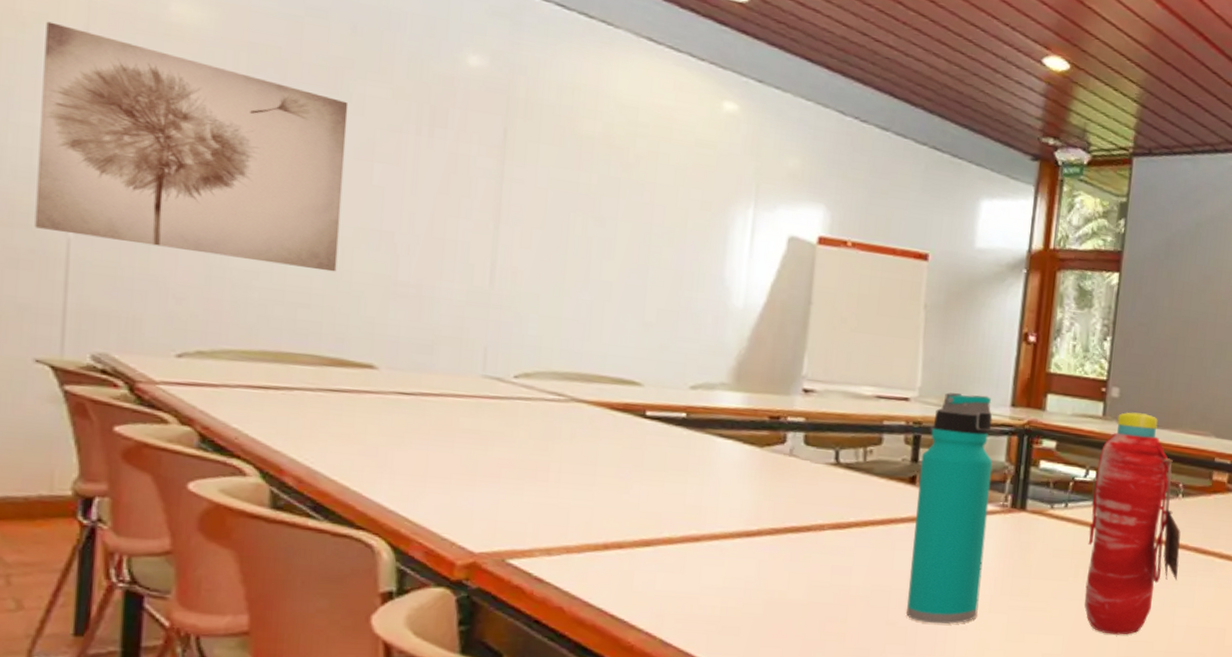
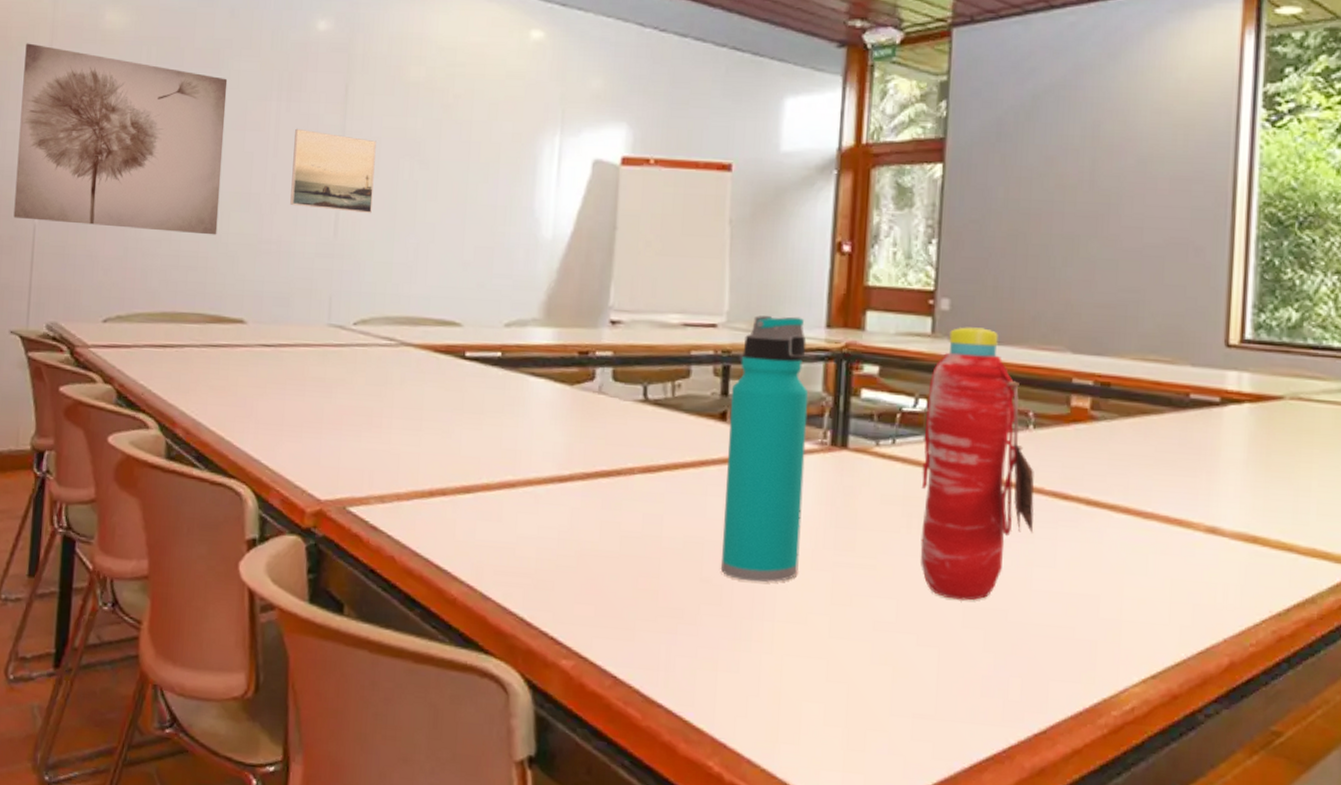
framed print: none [434,167,542,266] -> present [290,128,376,214]

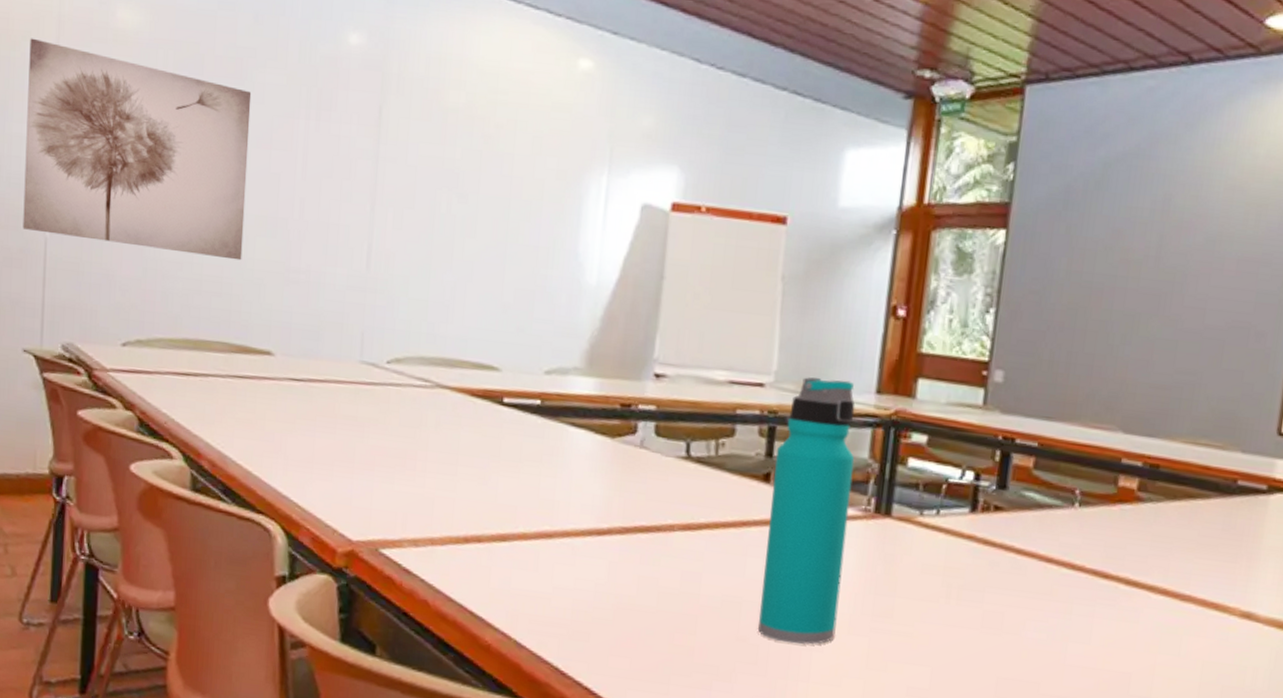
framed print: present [290,128,376,214] -> none [320,150,412,248]
water bottle: present [920,327,1035,601] -> none [957,400,1077,672]

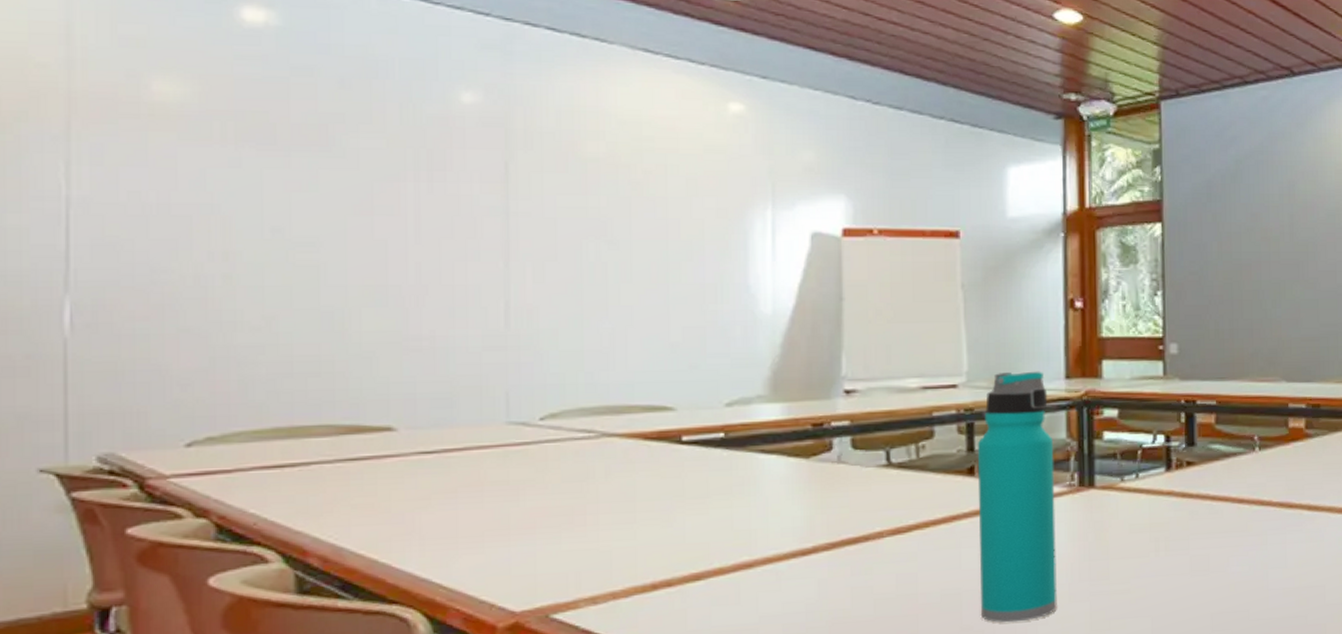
wall art: present [23,38,252,261] -> none [27,118,345,336]

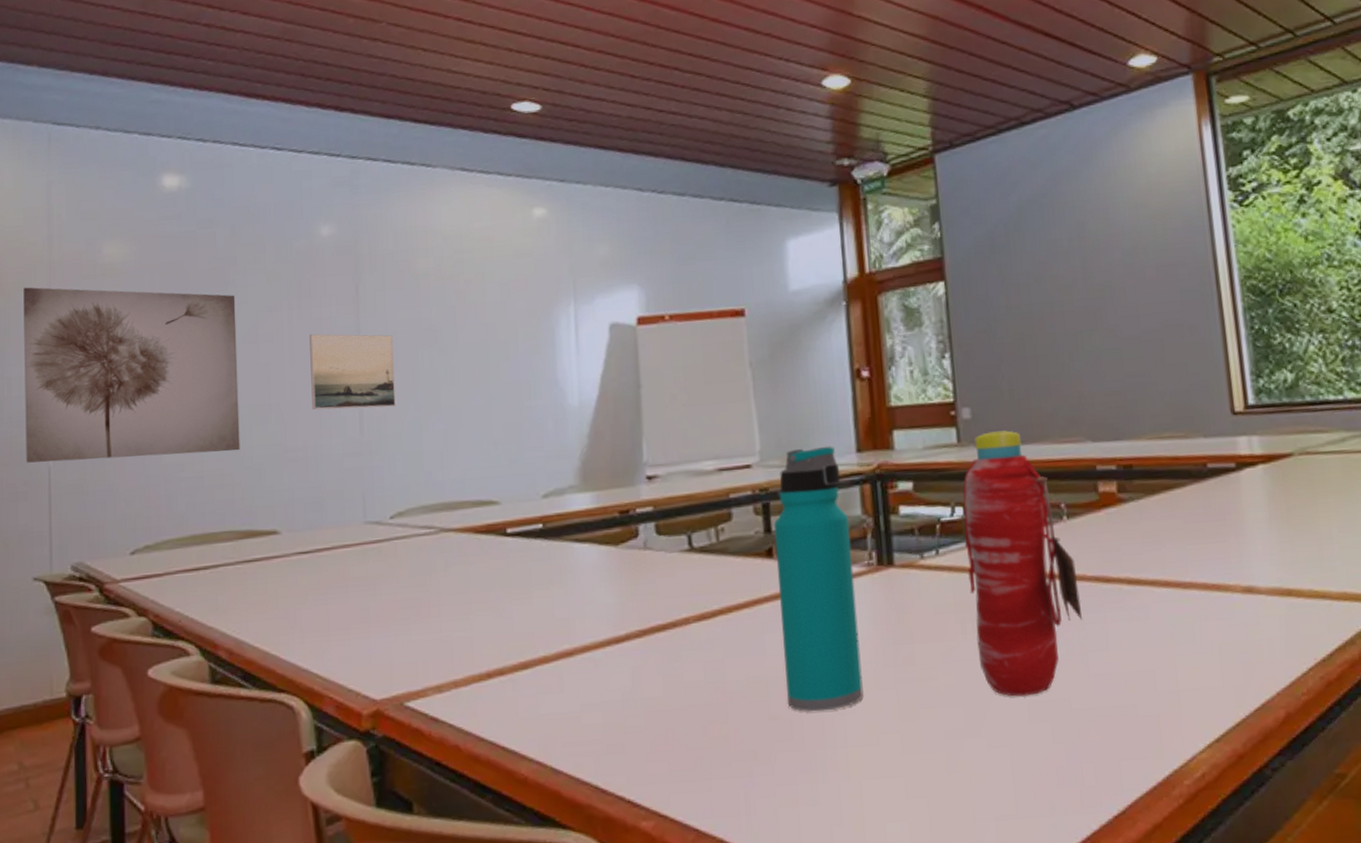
wall art: none [27,118,345,336] -> present [23,287,240,463]
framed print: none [442,211,552,300] -> present [309,333,396,410]
water bottle: none [1164,367,1266,609] -> present [962,430,1083,697]

